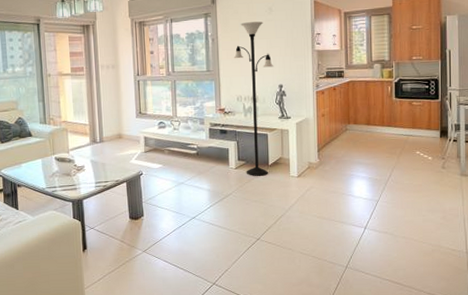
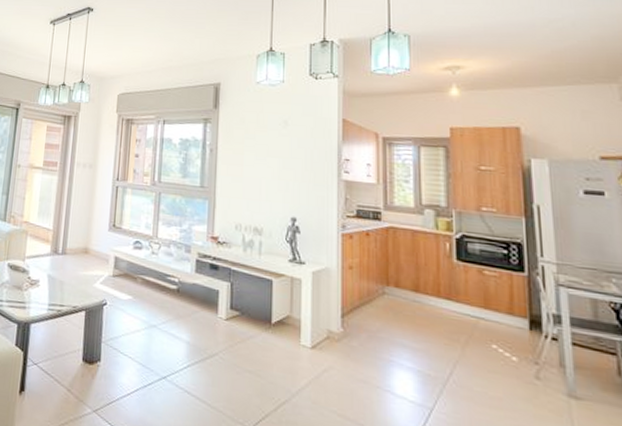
floor lamp: present [233,21,274,177] -> none [235,134,286,338]

